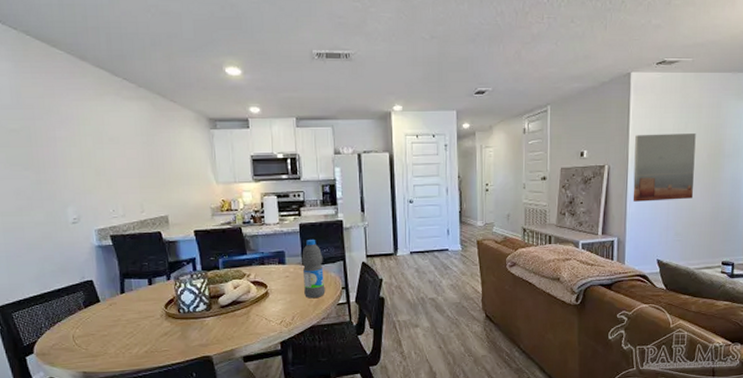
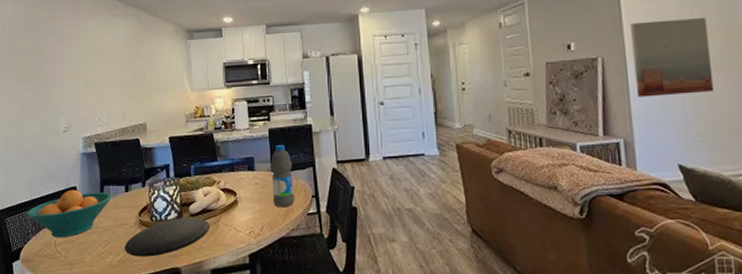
fruit bowl: none [36,283,134,332] -> present [26,189,112,238]
plate: none [151,308,241,347] -> present [124,217,211,257]

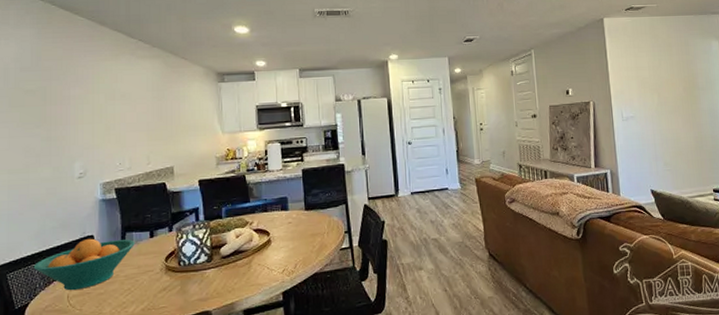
plate: present [124,217,211,257] -> none [149,259,243,304]
water bottle: present [271,145,295,208] -> none [304,184,328,245]
wall art: present [630,18,713,97] -> none [615,70,676,135]

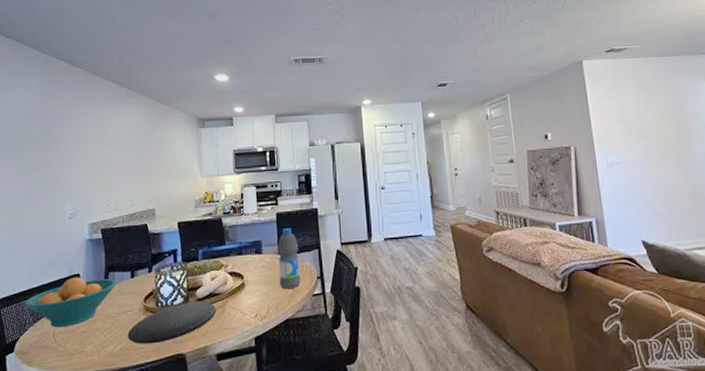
plate: none [149,259,243,304] -> present [127,301,217,344]
water bottle: none [304,184,328,245] -> present [278,228,301,290]

